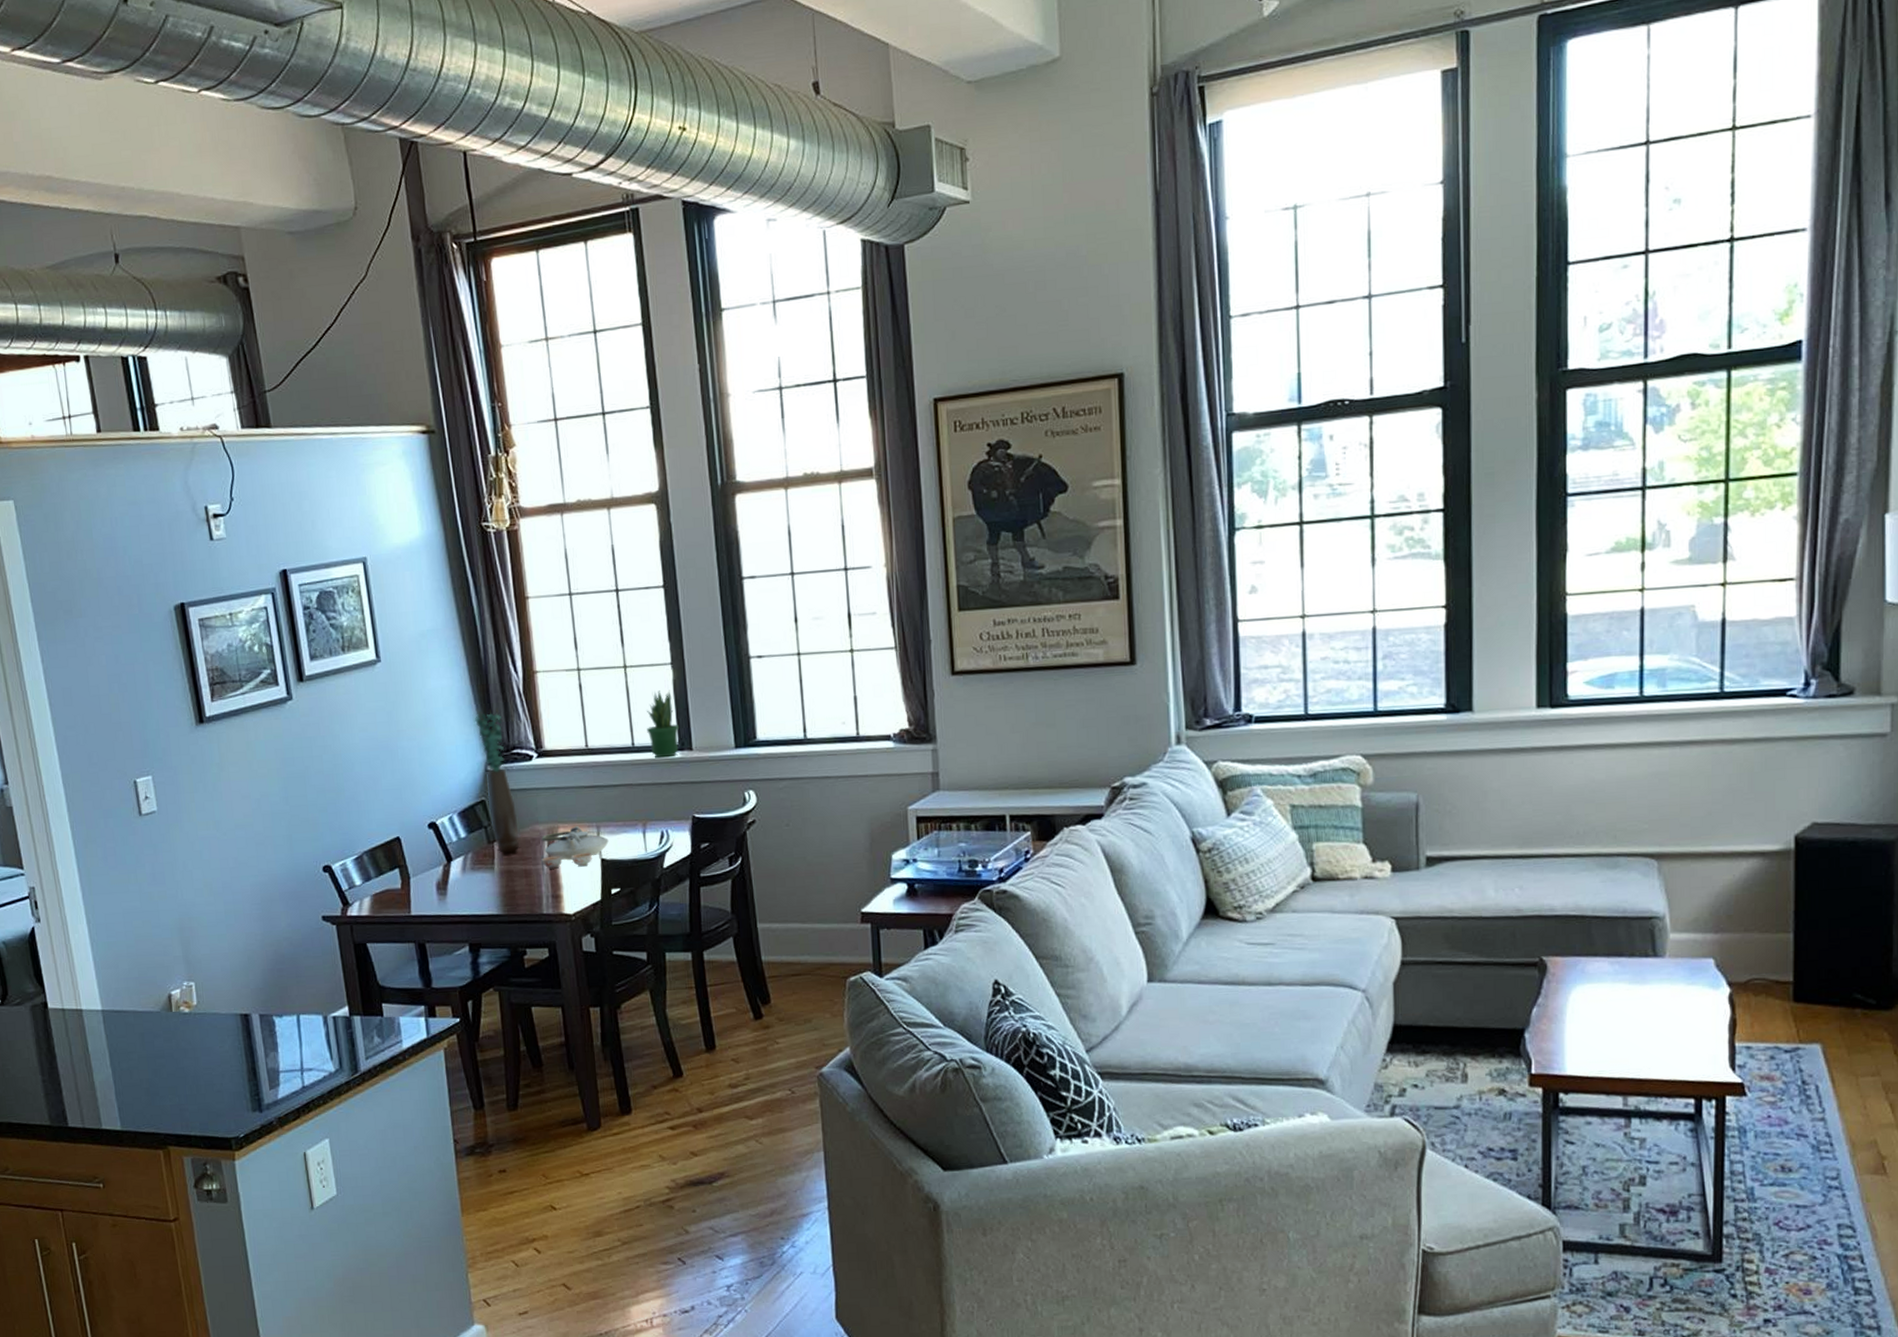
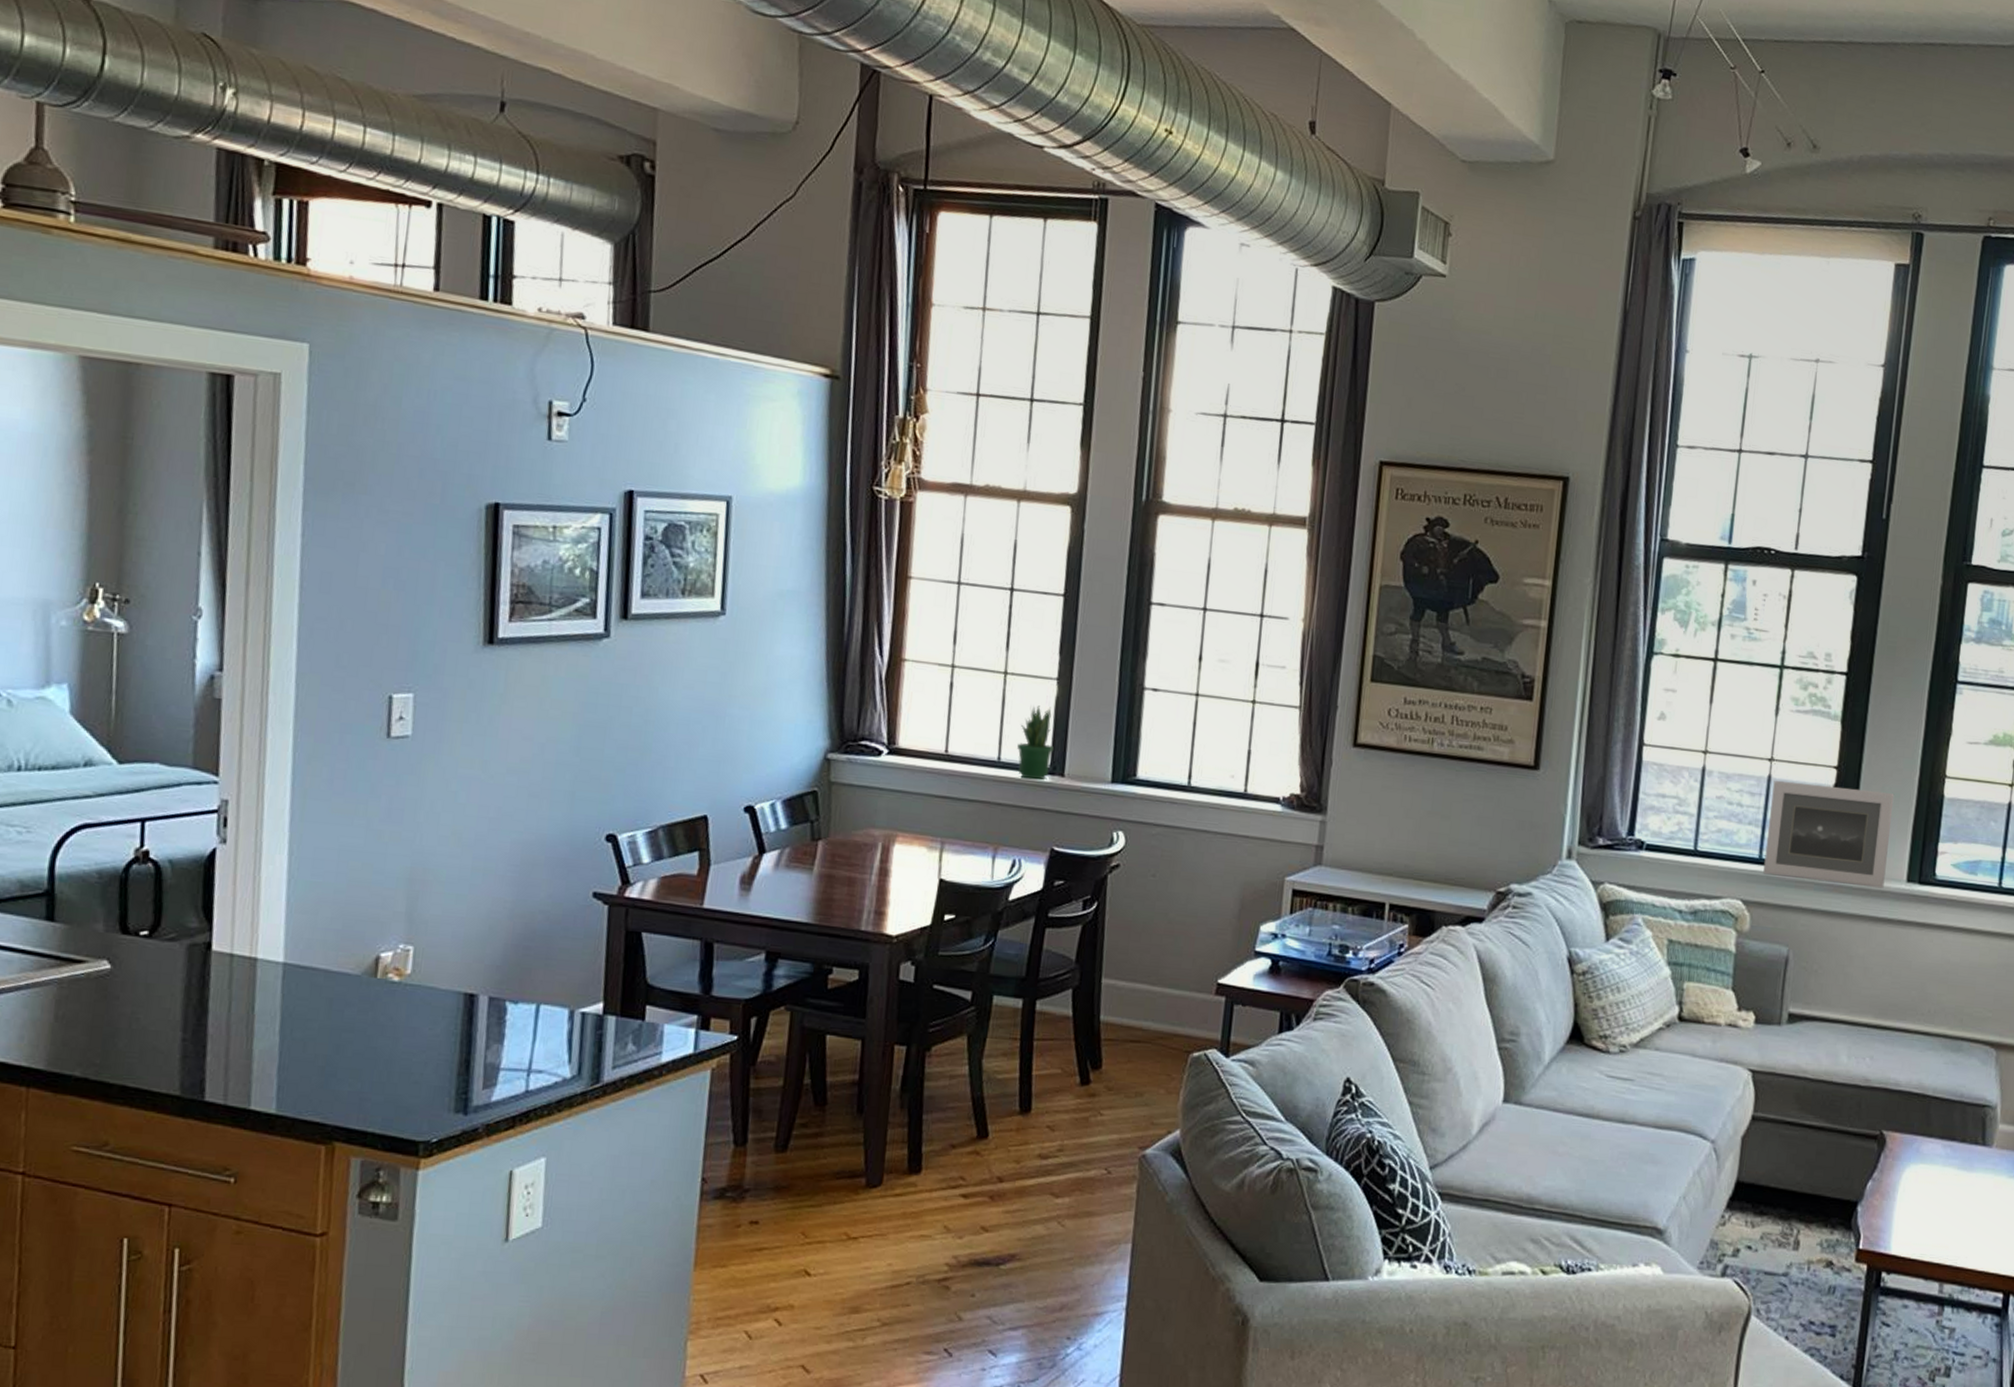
vase: present [474,708,520,857] -> none [819,687,855,859]
teapot: present [541,825,609,869] -> none [870,837,952,884]
picture frame: none [1379,622,1512,726] -> present [1763,780,1895,889]

